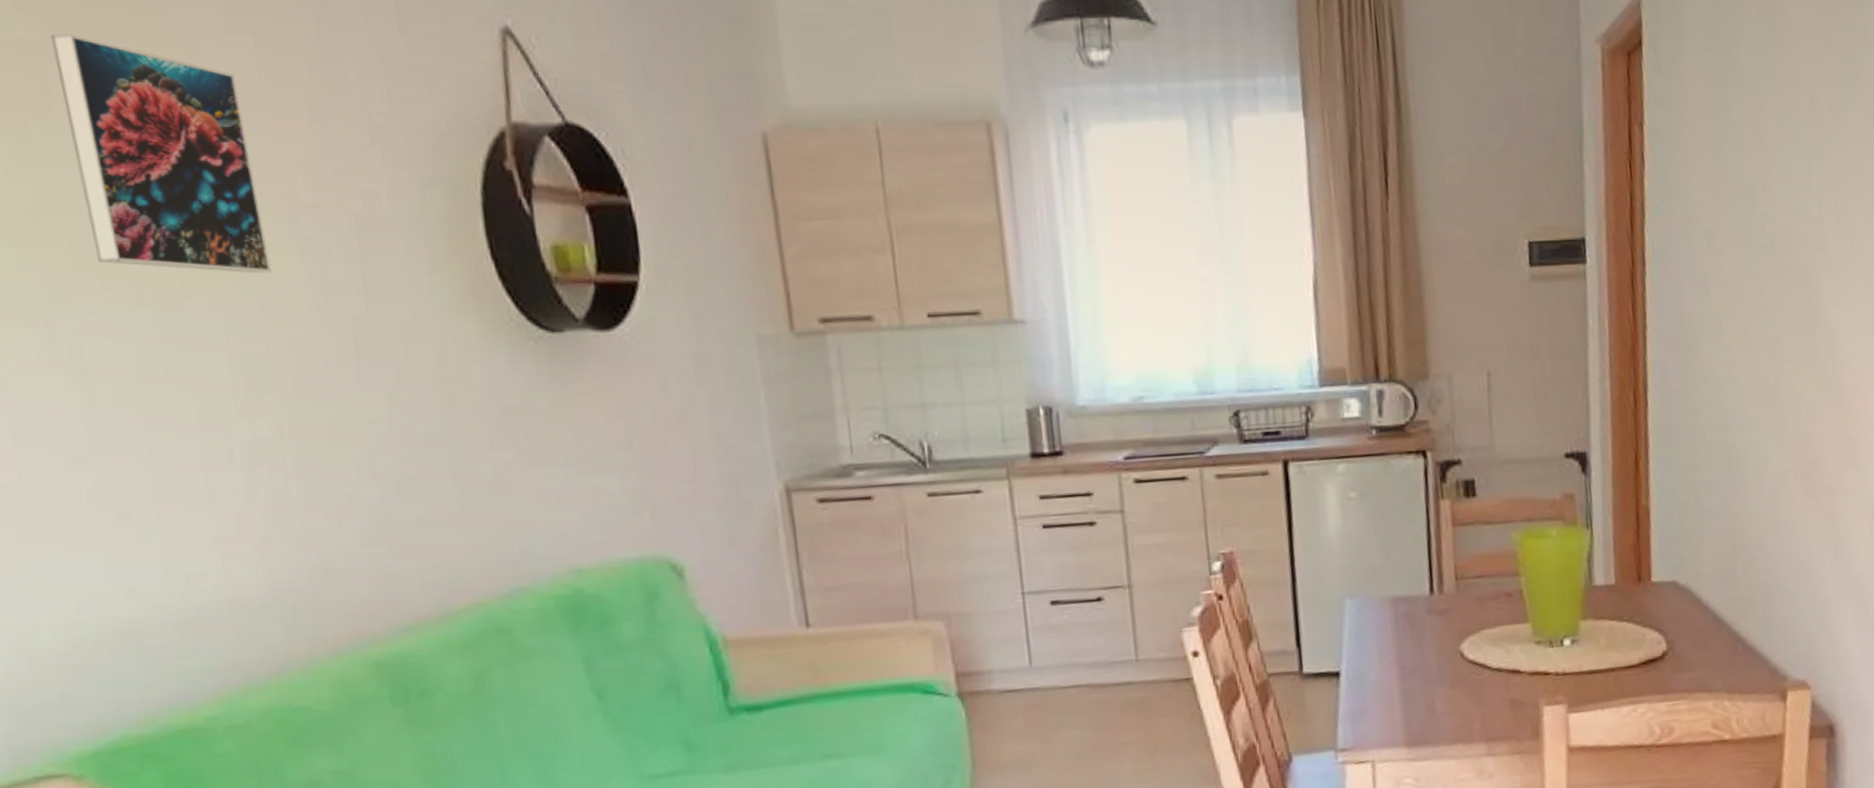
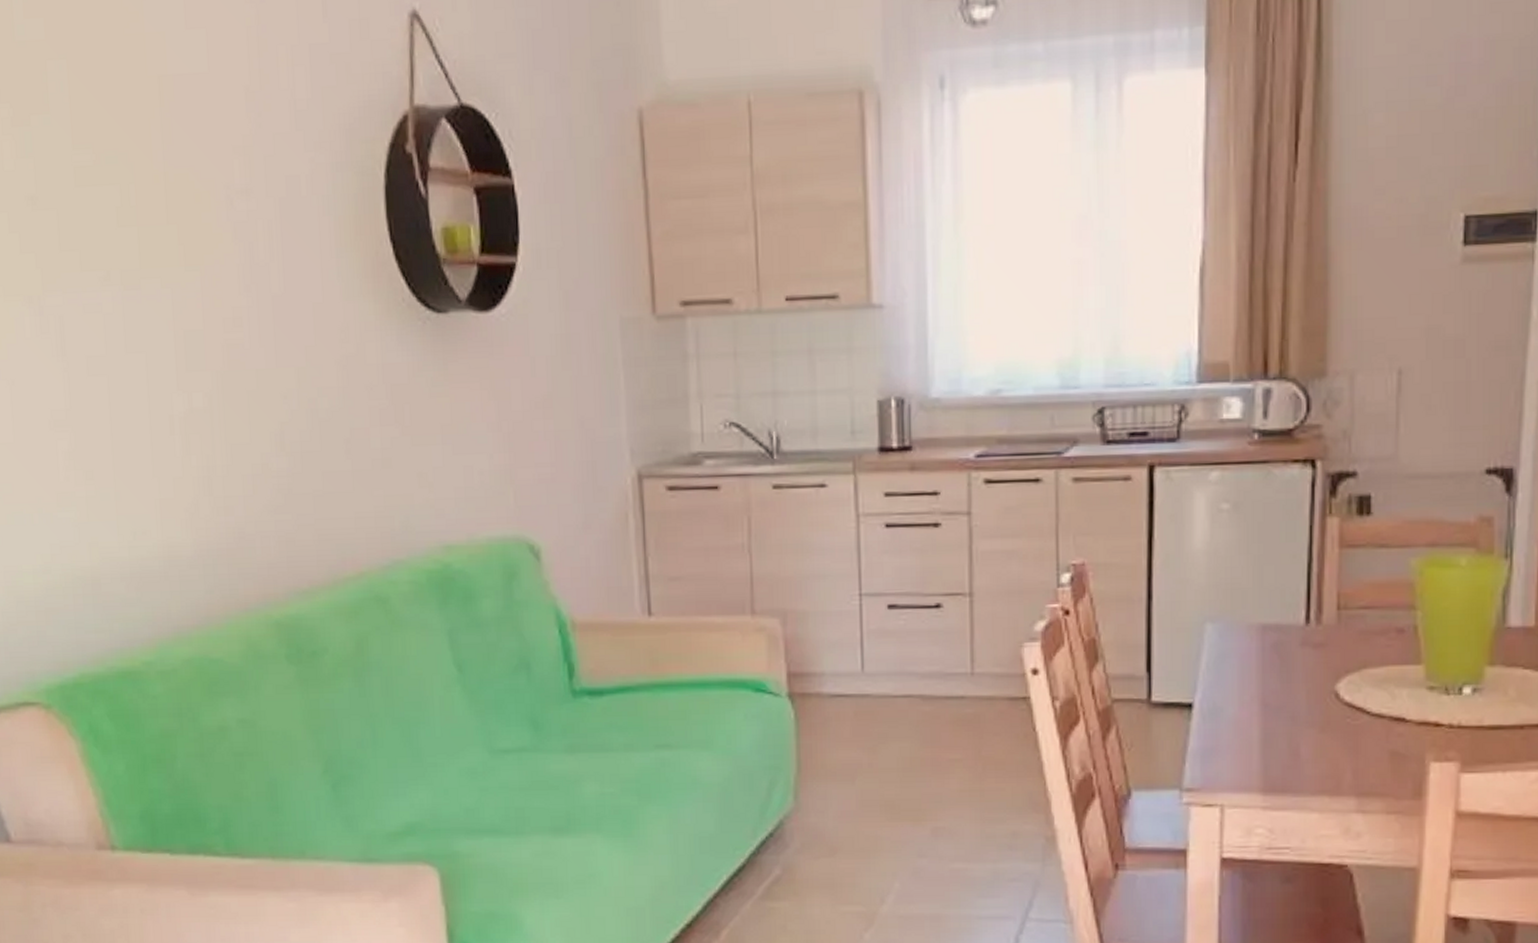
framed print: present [50,34,271,274] -> none [51,35,210,255]

